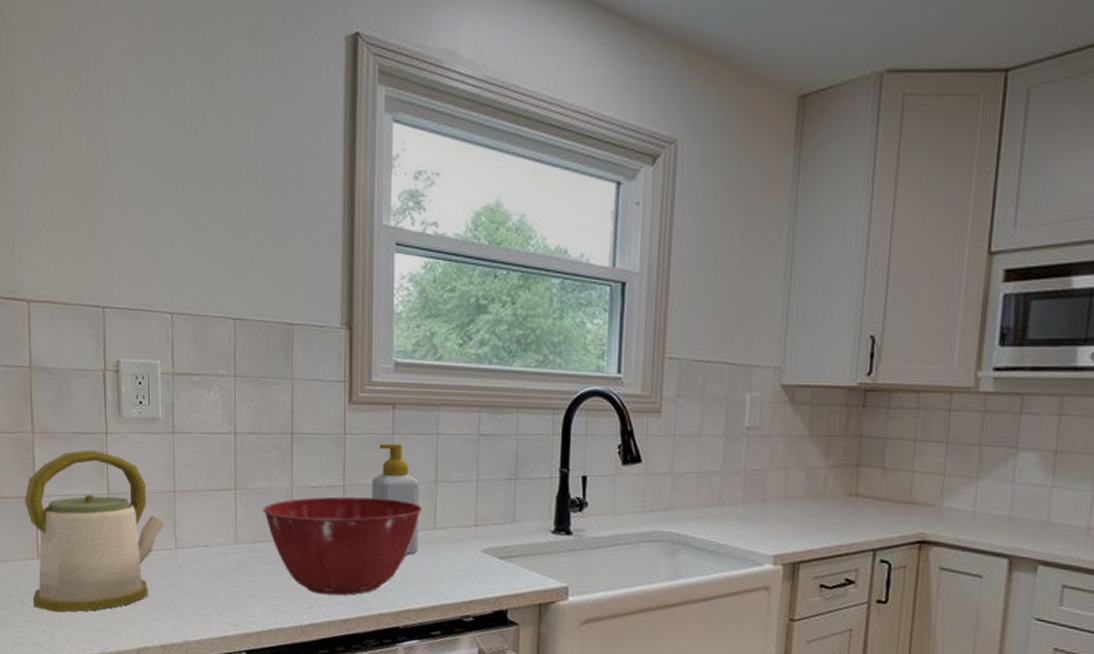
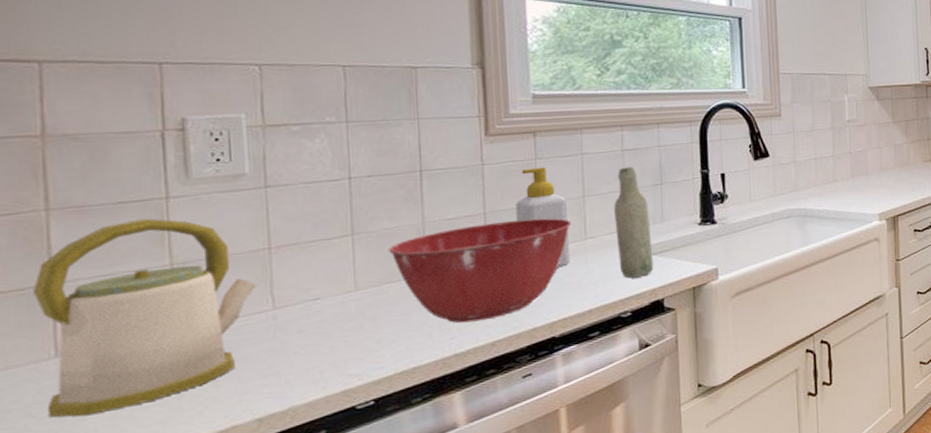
bottle: none [464,454,501,581] -> present [614,166,654,279]

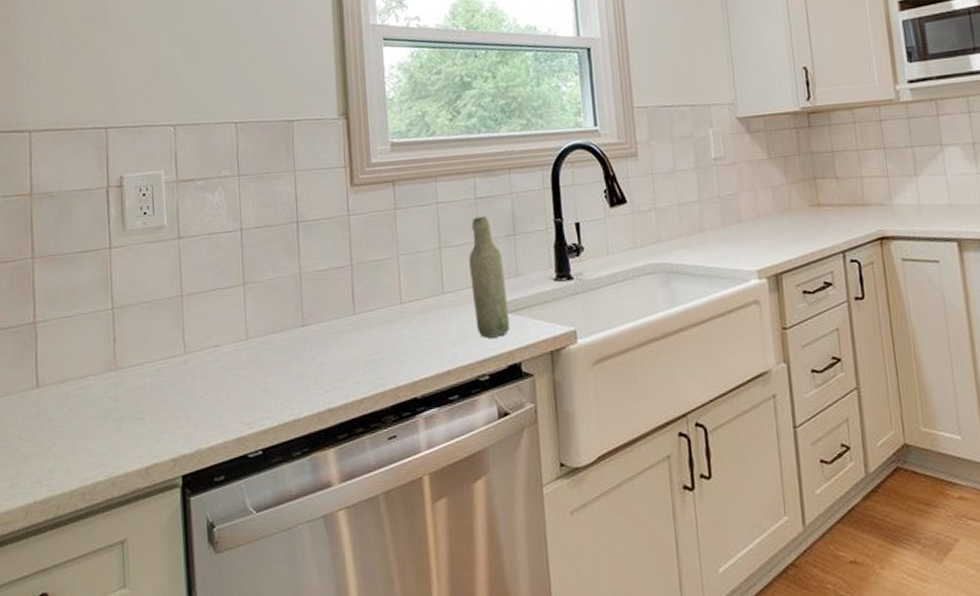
kettle: present [33,218,258,418] -> none [24,266,173,443]
mixing bowl: present [388,218,572,323] -> none [272,270,430,378]
soap bottle: present [516,167,570,268] -> none [378,217,429,324]

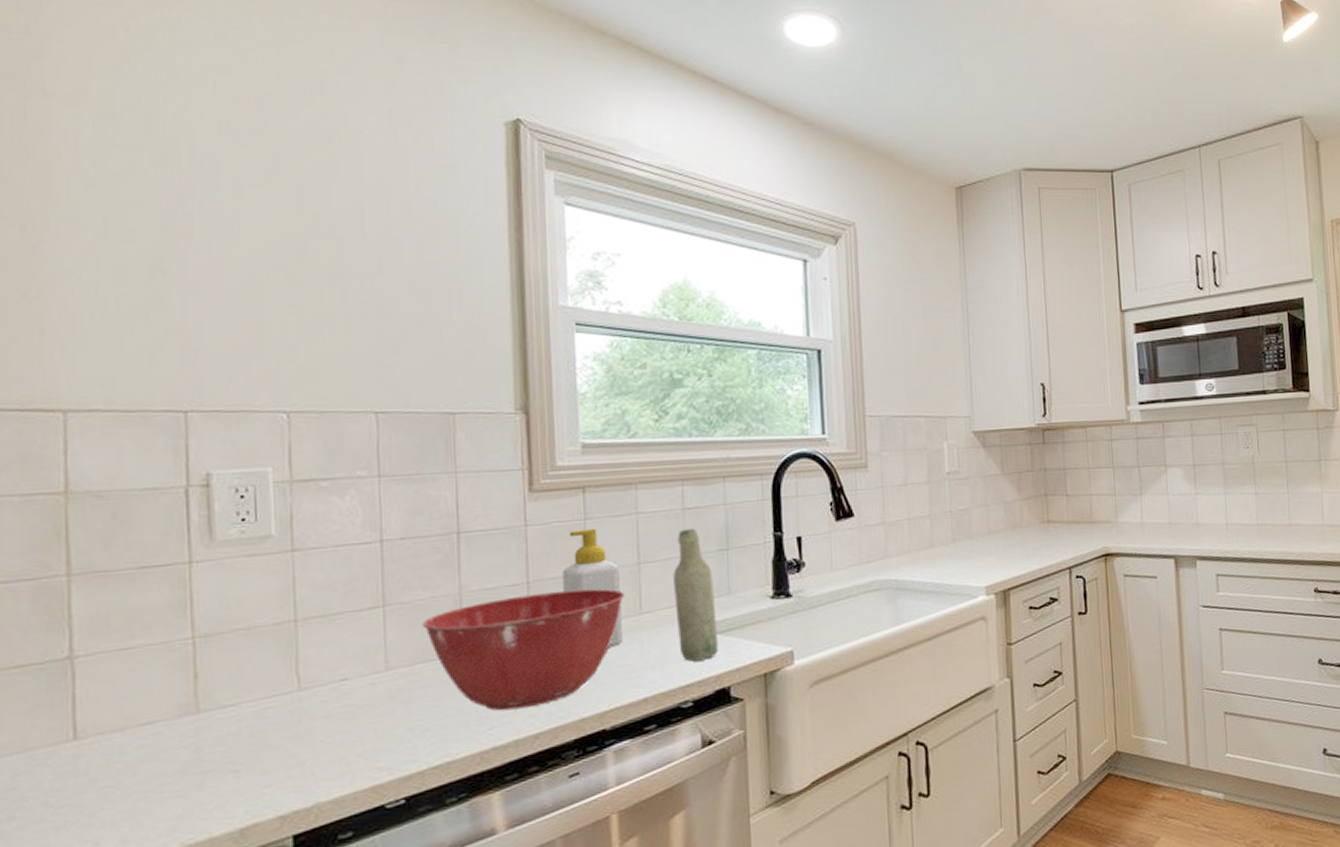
mixing bowl: none [272,270,430,378] -> present [422,588,626,711]
soap bottle: none [378,217,429,324] -> present [562,528,623,648]

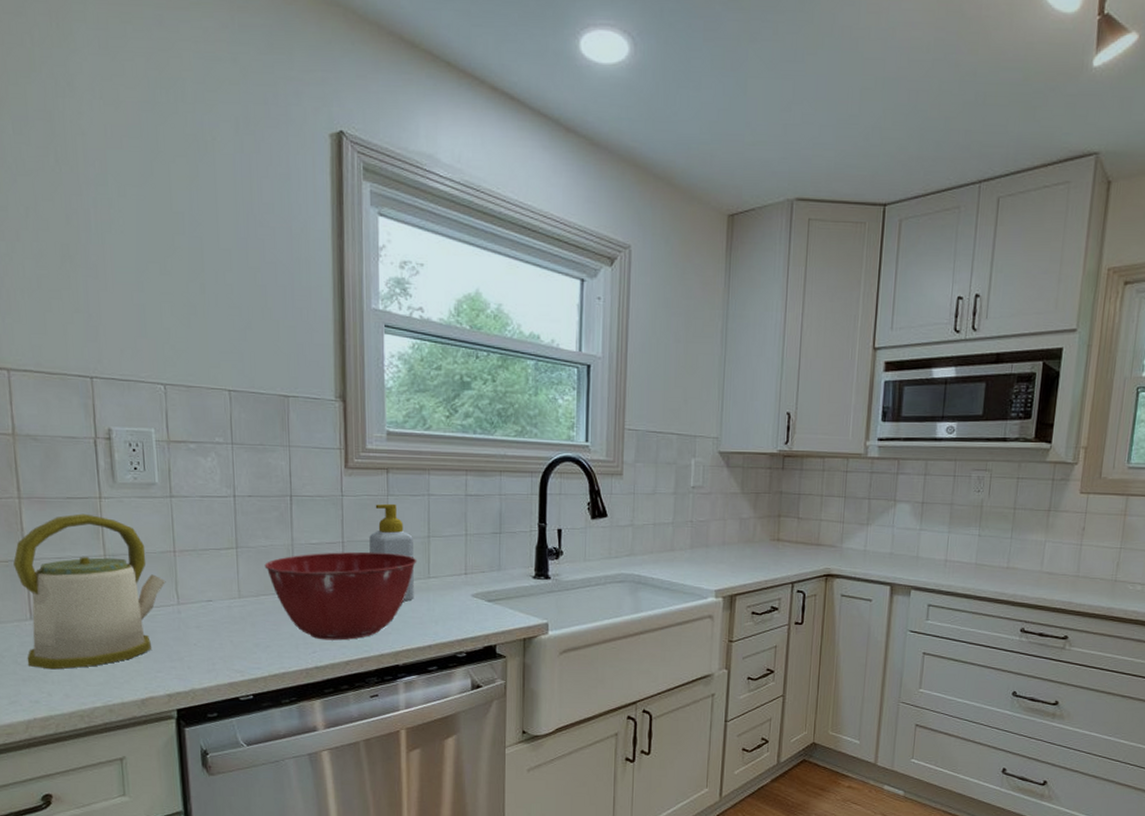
kettle: none [53,585,282,808] -> present [13,513,166,670]
bottle: present [673,528,719,662] -> none [455,512,489,621]

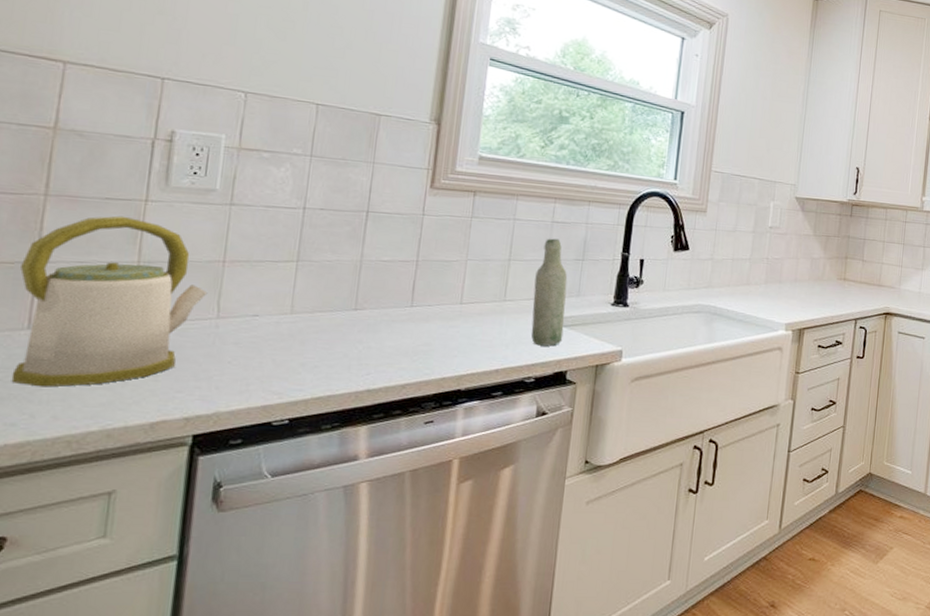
mixing bowl: present [264,551,417,641] -> none [326,270,495,362]
soap bottle: present [369,503,414,602] -> none [445,225,493,324]
bottle: none [455,512,489,621] -> present [531,238,568,347]

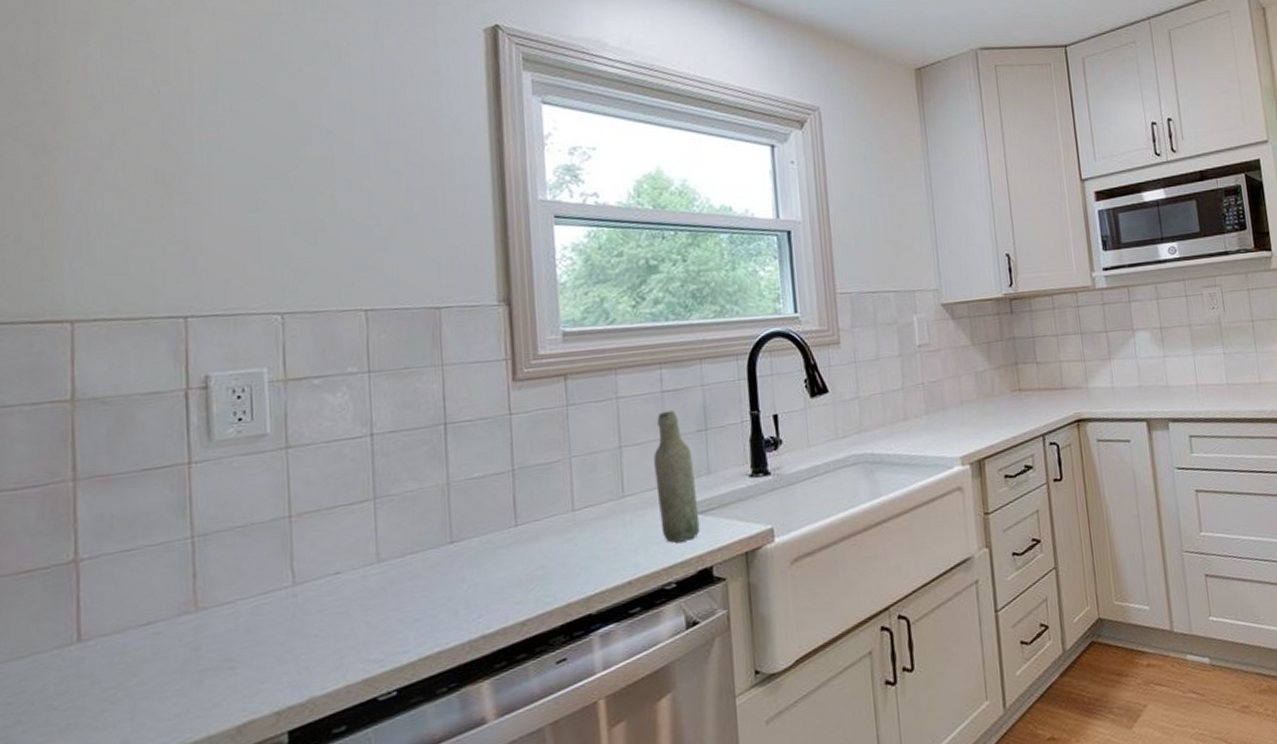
kettle: present [11,216,208,387] -> none [59,486,278,710]

